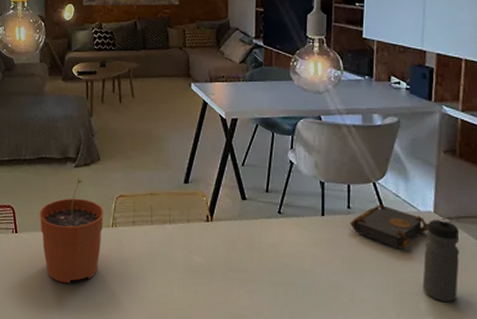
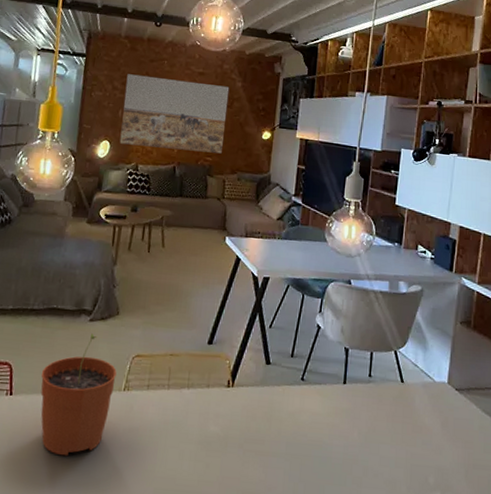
book: present [350,204,429,249] -> none [370,373,443,420]
water bottle: present [422,217,460,302] -> none [433,388,469,475]

